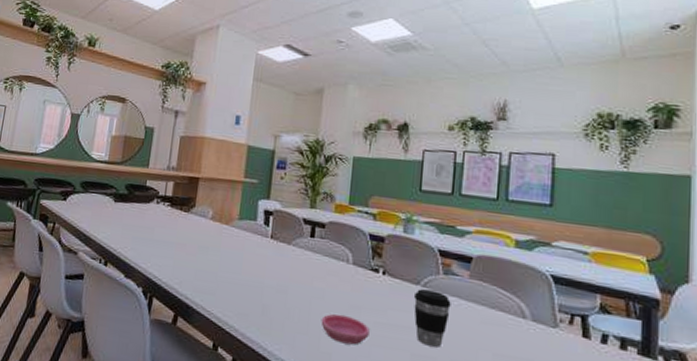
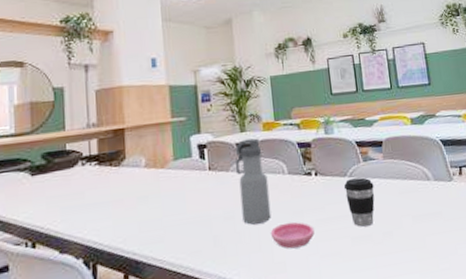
water bottle: none [295,216,330,308] -> present [235,138,271,225]

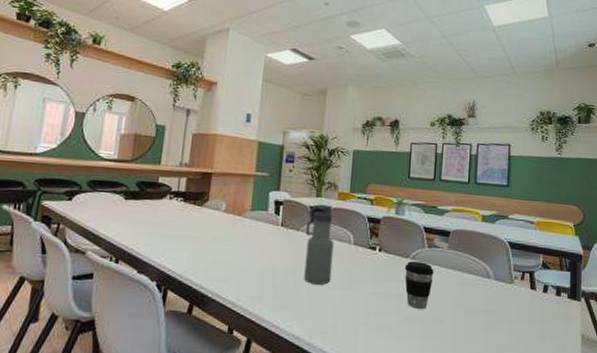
saucer: present [270,222,314,249] -> none [327,289,369,315]

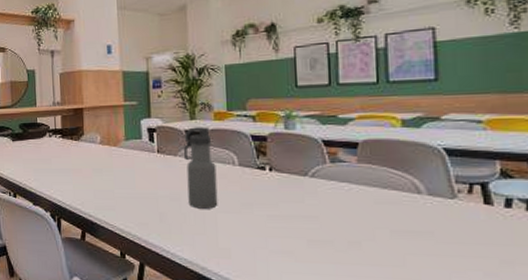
coffee cup: present [404,261,434,309] -> none [302,179,342,231]

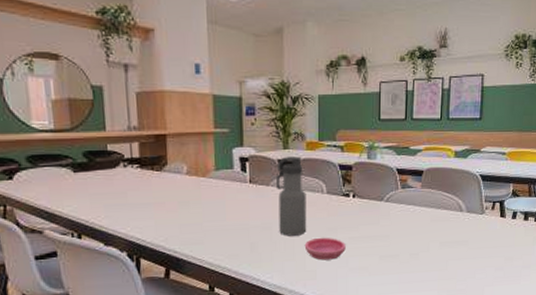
saucer: none [216,212,264,239] -> present [304,237,346,260]

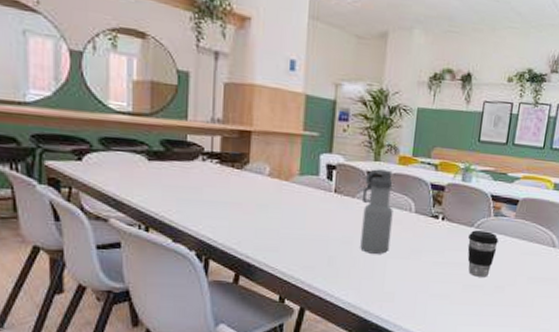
saucer: present [304,237,346,260] -> none [385,258,429,283]
coffee cup: none [379,203,408,247] -> present [467,230,499,277]

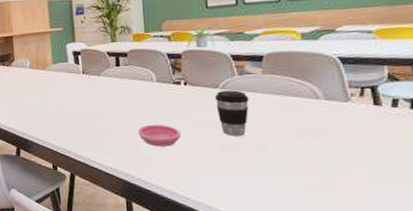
water bottle: present [360,169,393,254] -> none [106,48,139,122]
saucer: none [385,258,429,283] -> present [137,124,181,147]

